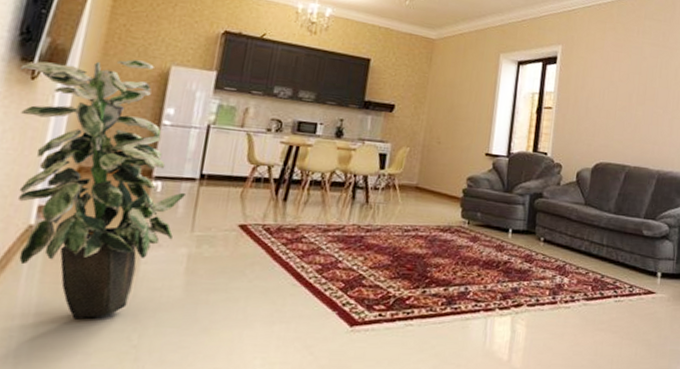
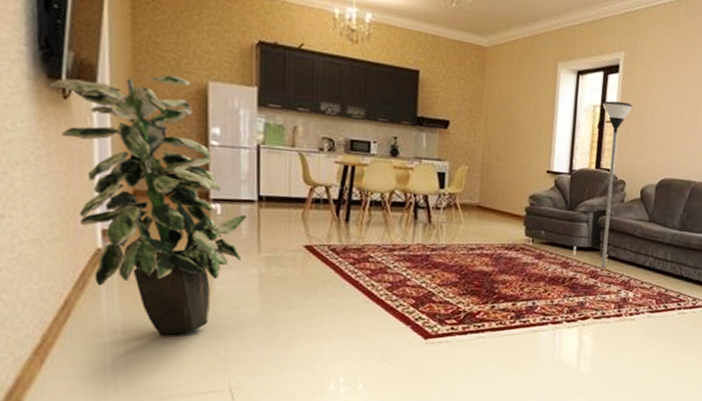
floor lamp: none [537,88,570,252] -> present [601,100,634,268]

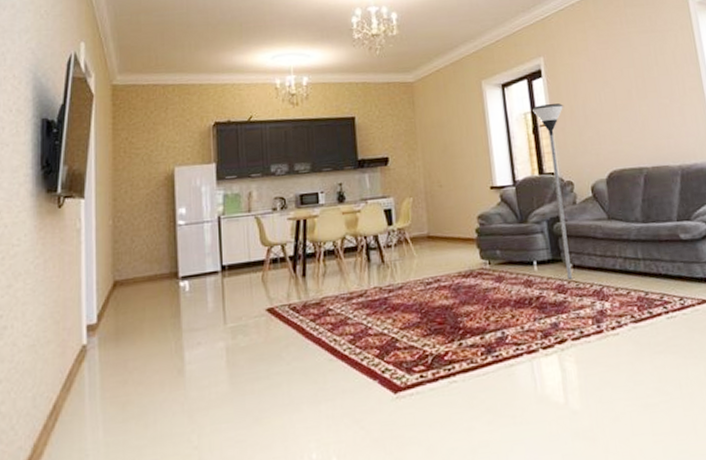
indoor plant: present [49,75,246,336] -> none [47,168,212,430]

